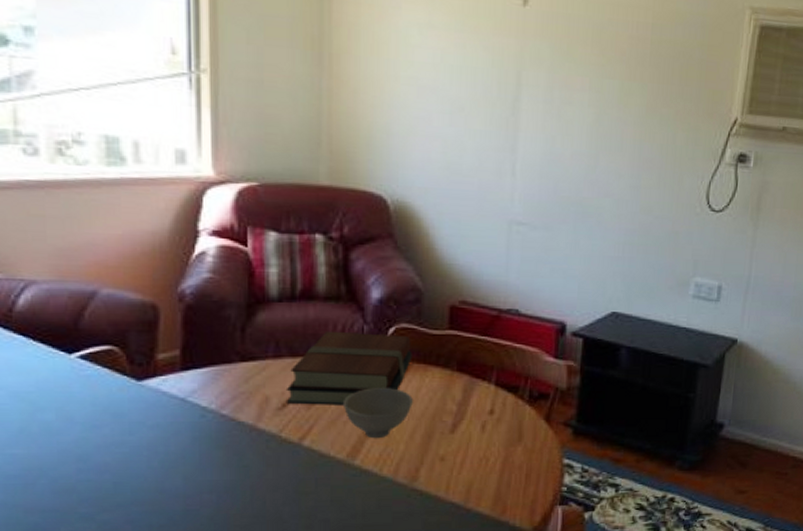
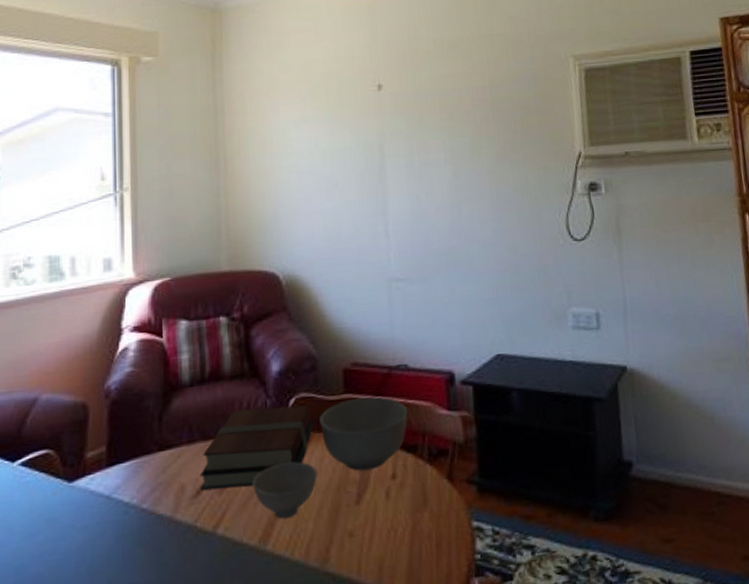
bowl: none [420,336,514,404] -> present [320,397,408,471]

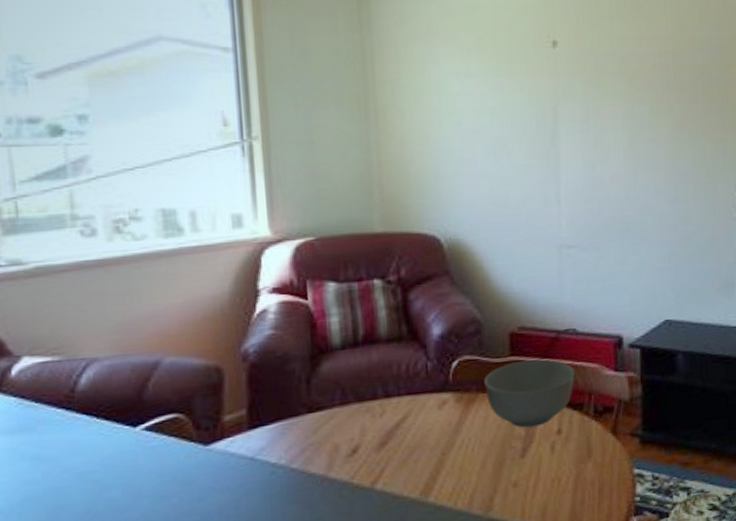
books: present [199,405,313,490] -> none [354,367,477,449]
bowl: present [253,462,317,520] -> none [413,420,481,474]

